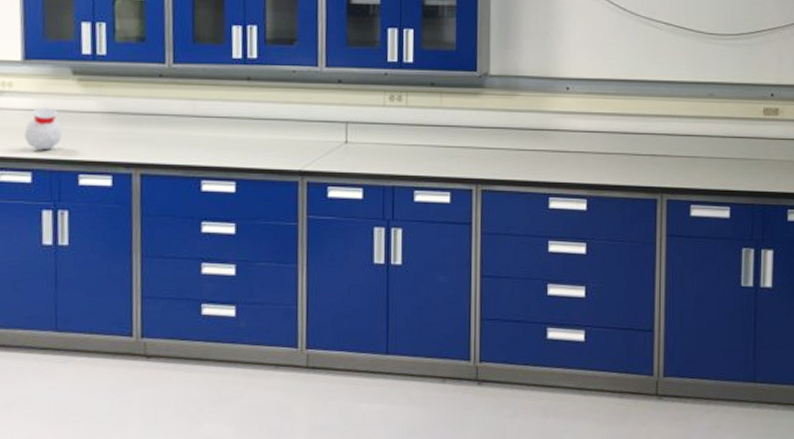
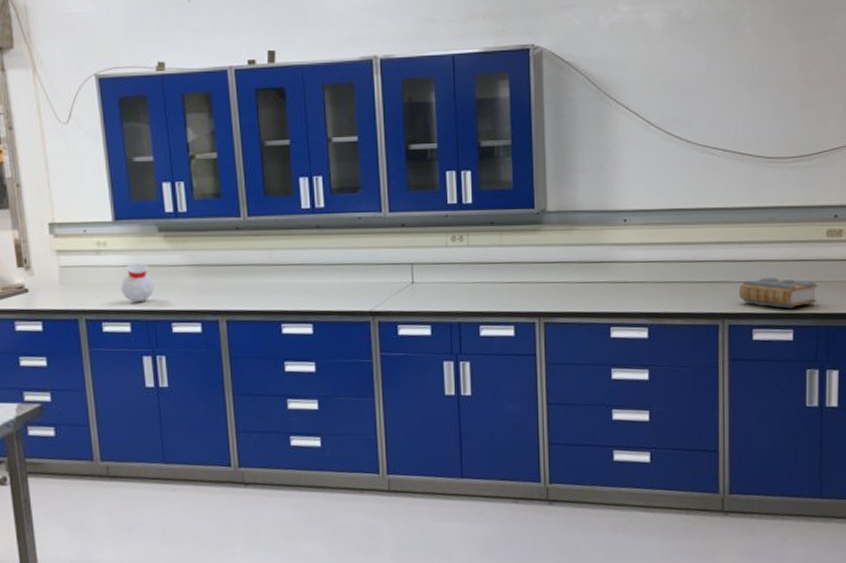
book: none [678,152,755,185] -> present [739,277,818,308]

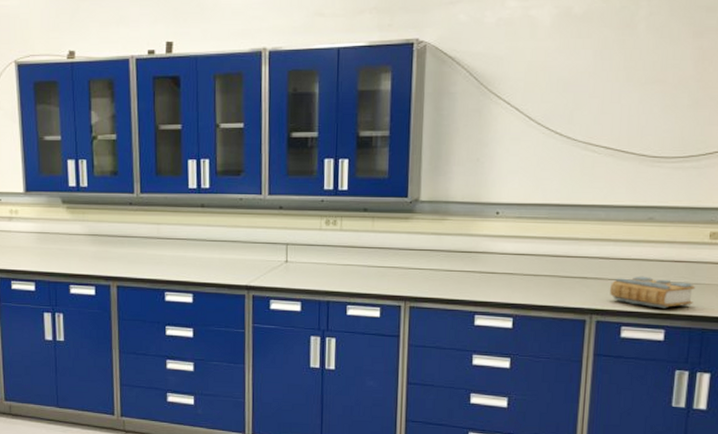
jar: present [120,263,155,303] -> none [28,231,57,265]

